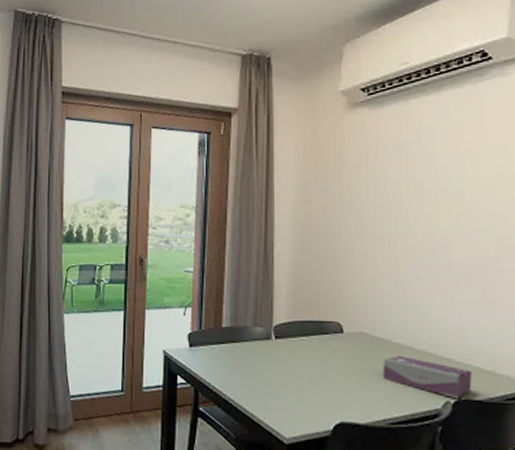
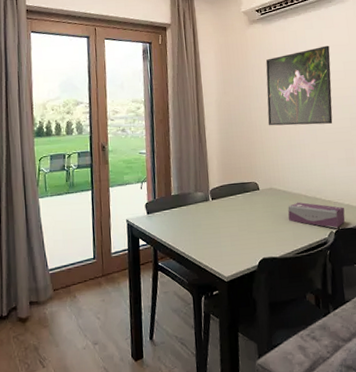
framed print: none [364,139,473,252] -> present [265,45,333,126]

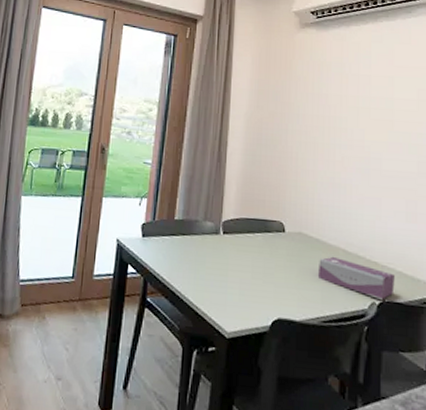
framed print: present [265,45,333,126] -> none [307,65,401,164]

